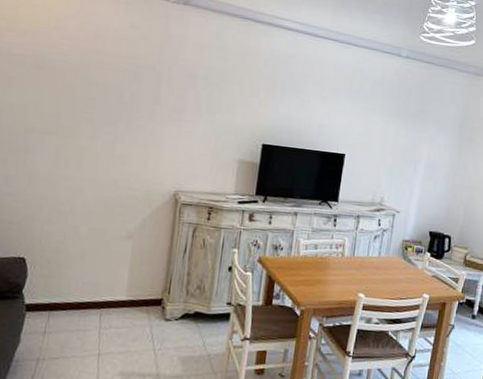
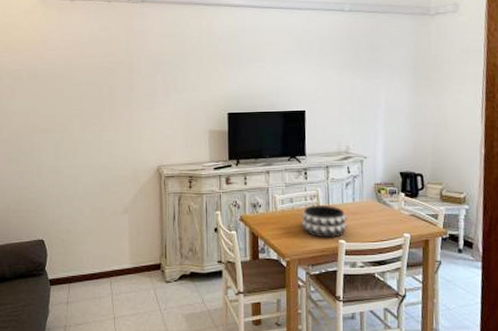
decorative bowl: none [322,254,371,291] -> present [301,205,348,238]

